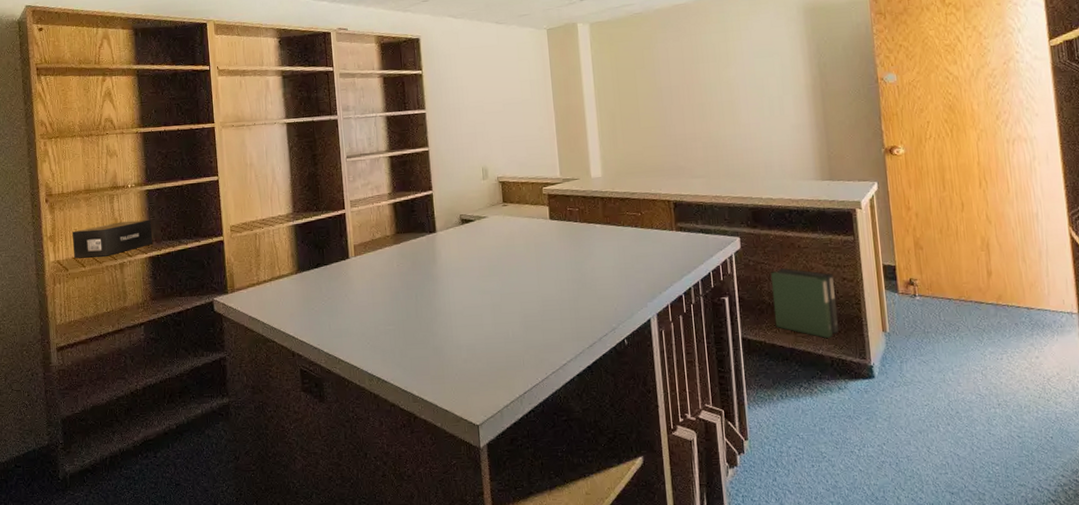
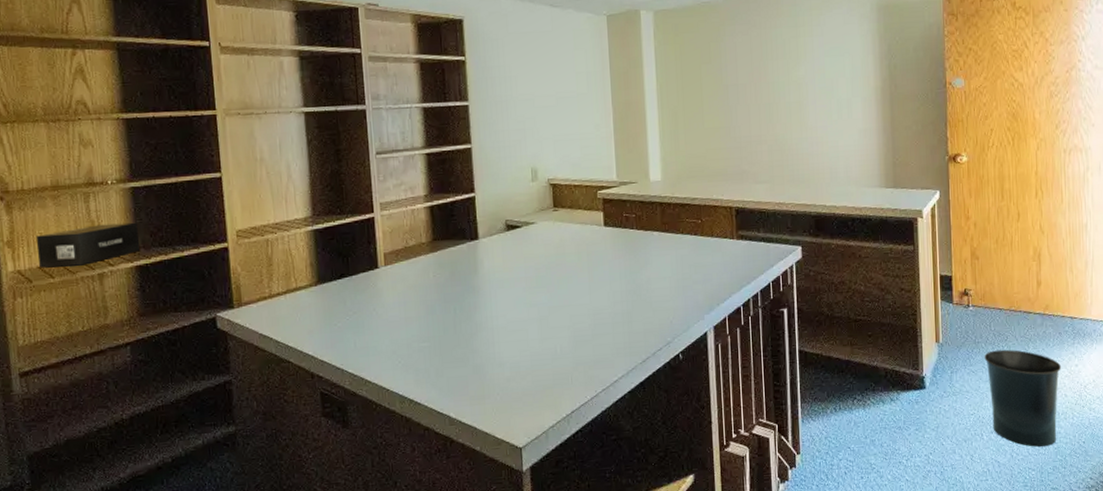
binder: present [770,267,840,339] -> none [830,278,895,350]
waste bin: none [935,339,1021,441] -> present [984,349,1062,447]

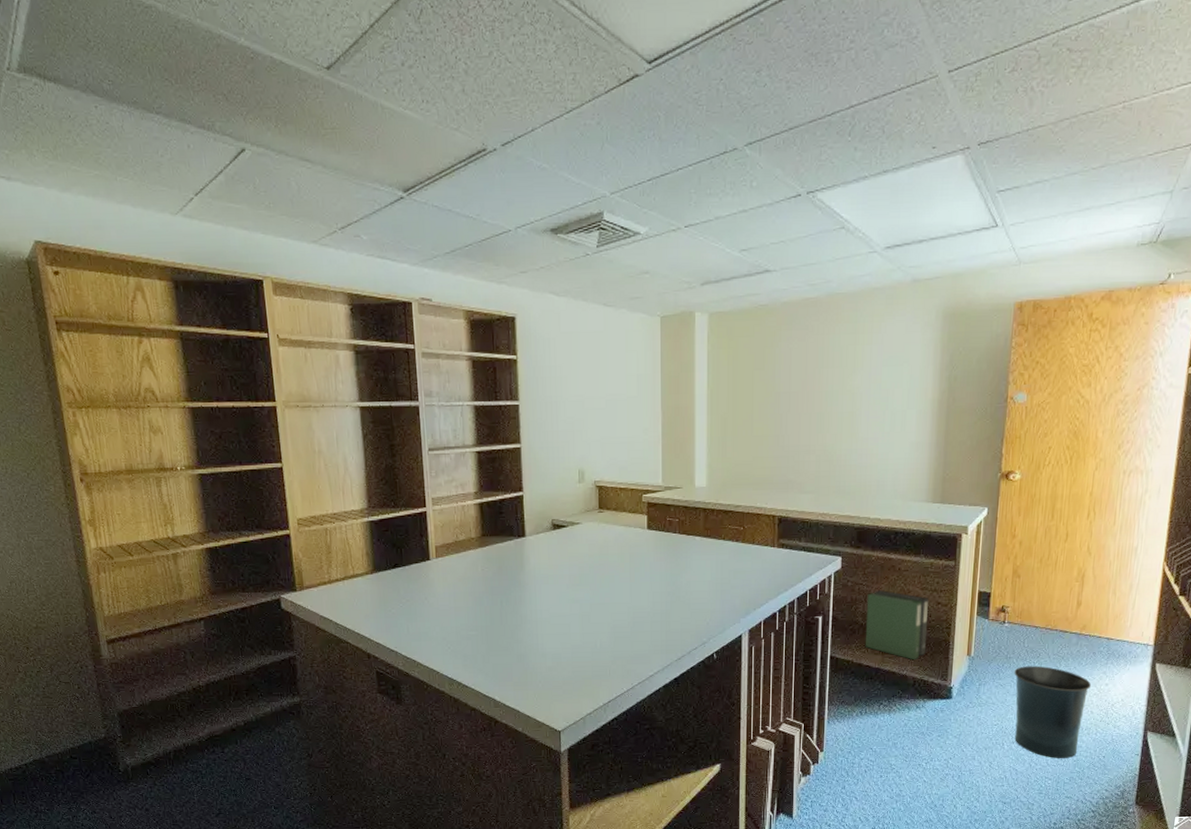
box: present [35,222,141,268] -> none [114,507,210,546]
binder: none [830,278,895,350] -> present [865,589,929,661]

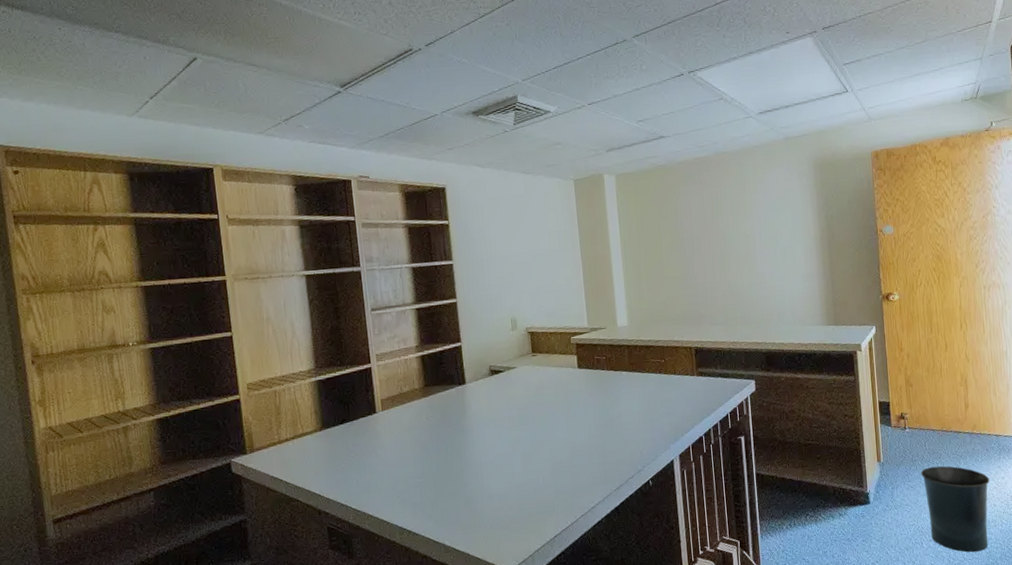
binder: present [865,589,929,661] -> none [781,407,841,471]

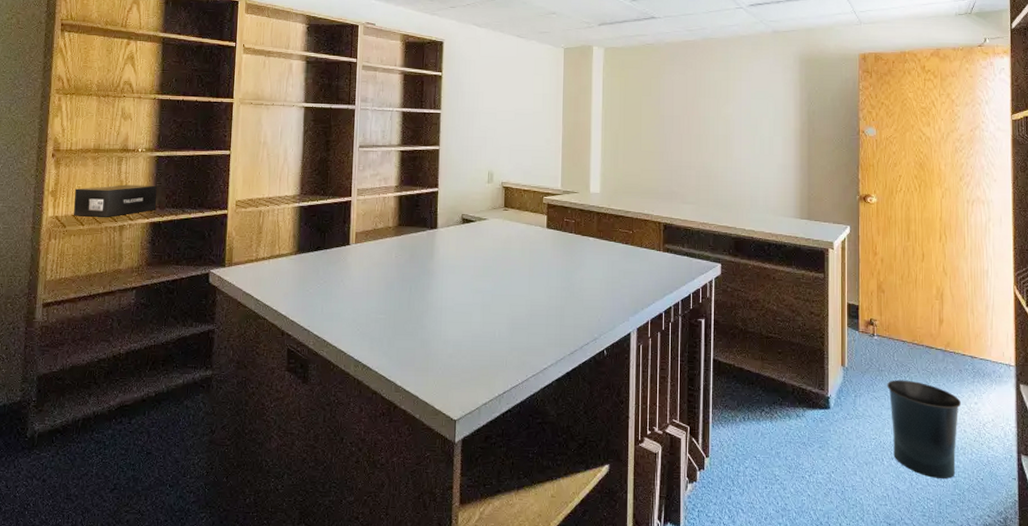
box: none [65,379,161,424] -> present [74,184,157,217]

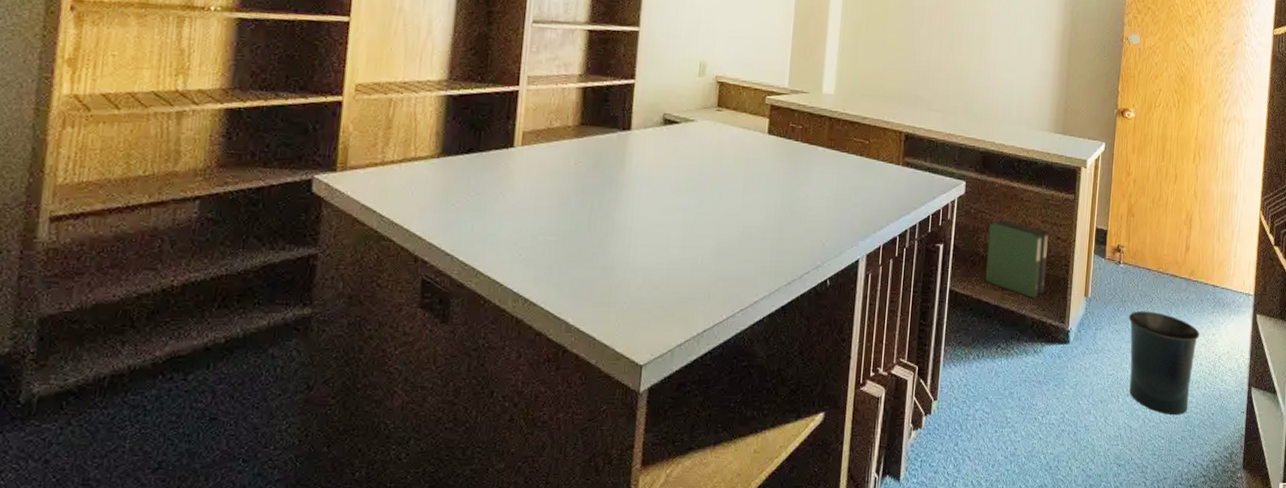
box: present [74,184,157,217] -> none [104,54,238,99]
binder: none [745,296,803,368] -> present [985,219,1049,299]

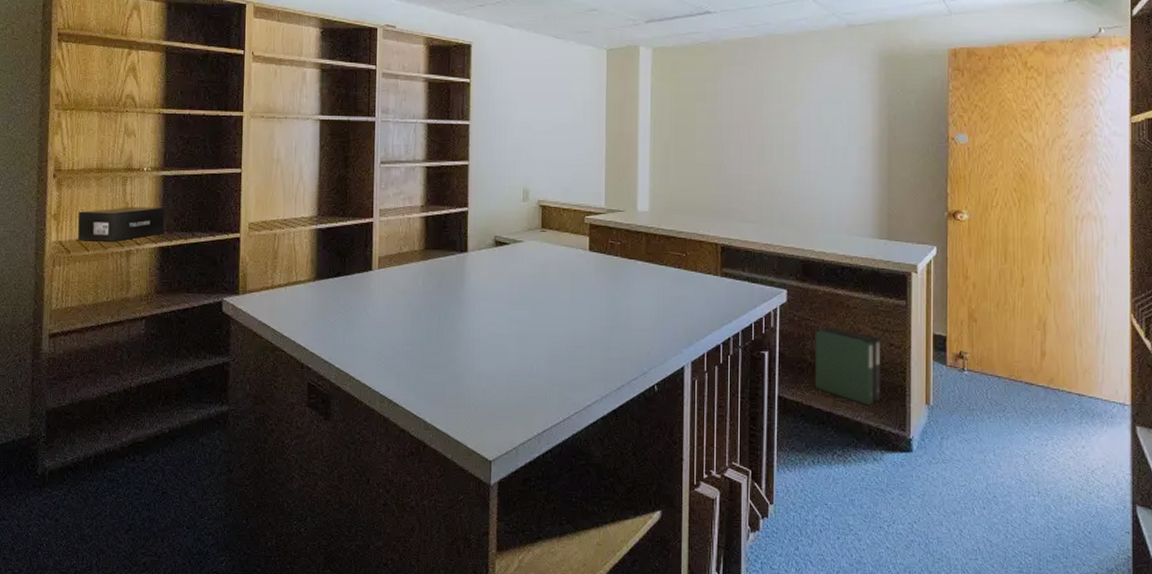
box: none [104,54,238,99] -> present [77,206,165,242]
waste bin: present [1128,311,1200,414] -> none [979,420,1067,531]

